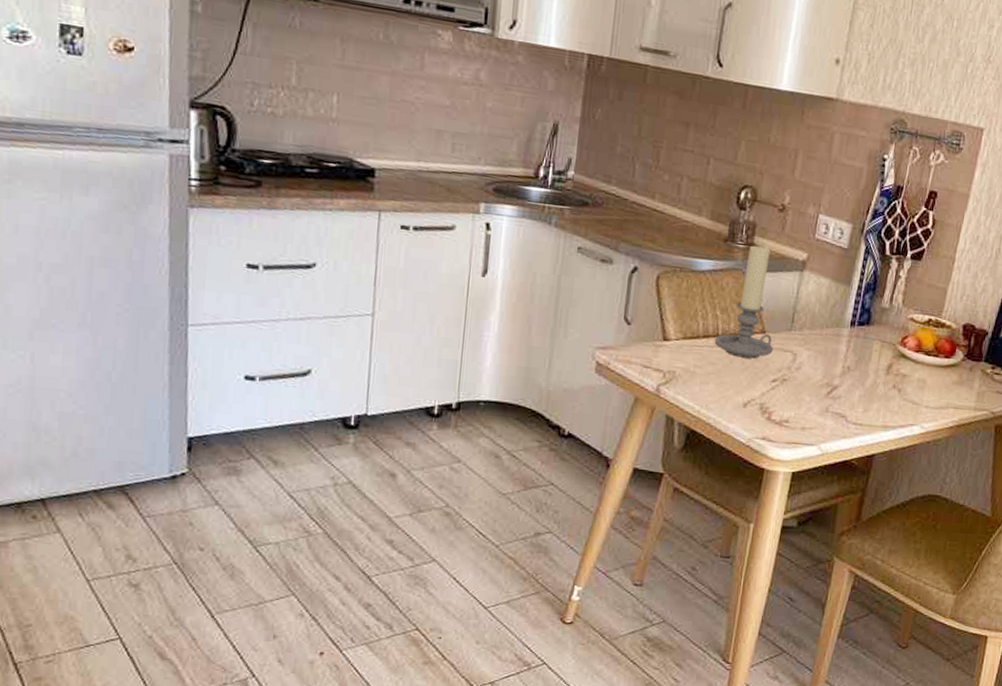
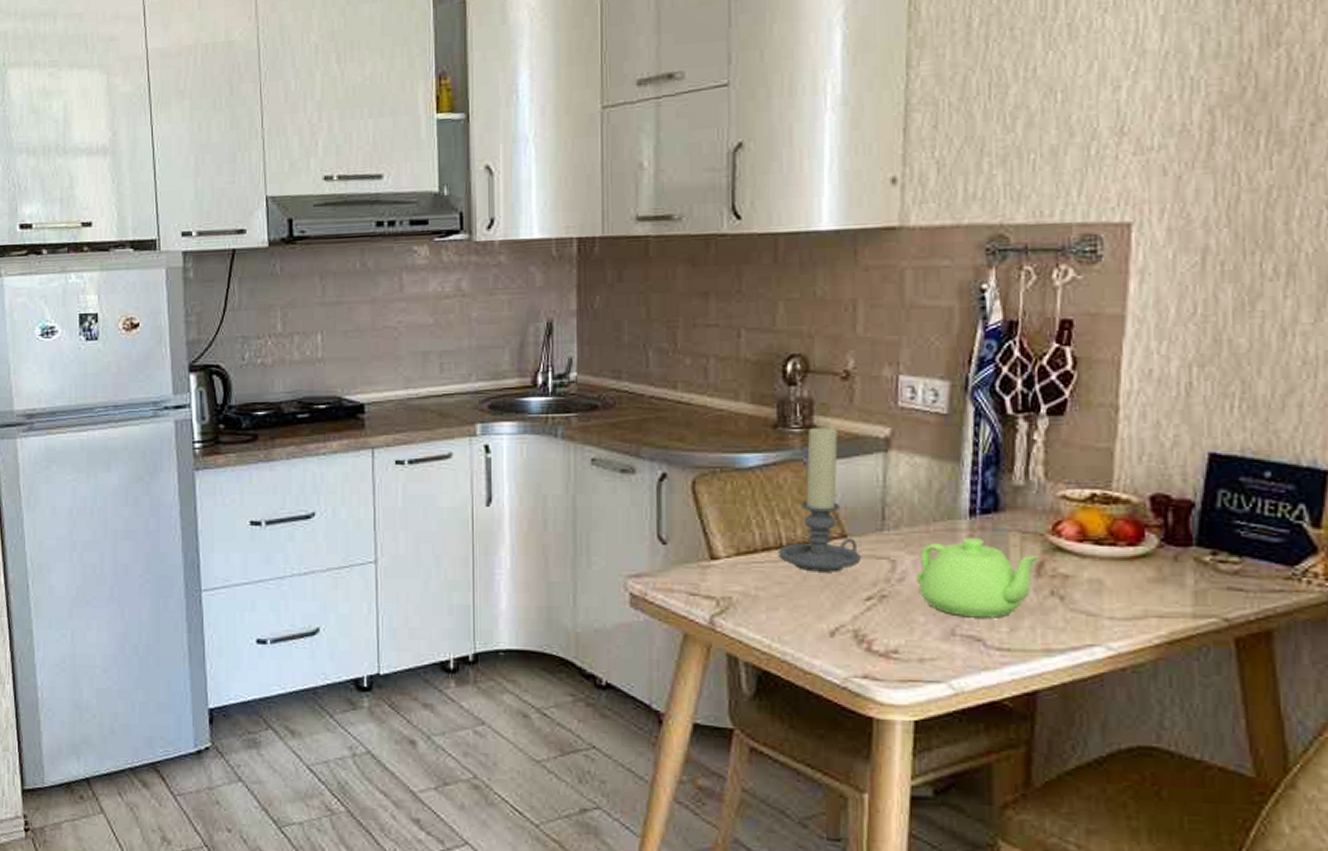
teapot: none [808,341,892,402] -> present [916,537,1042,618]

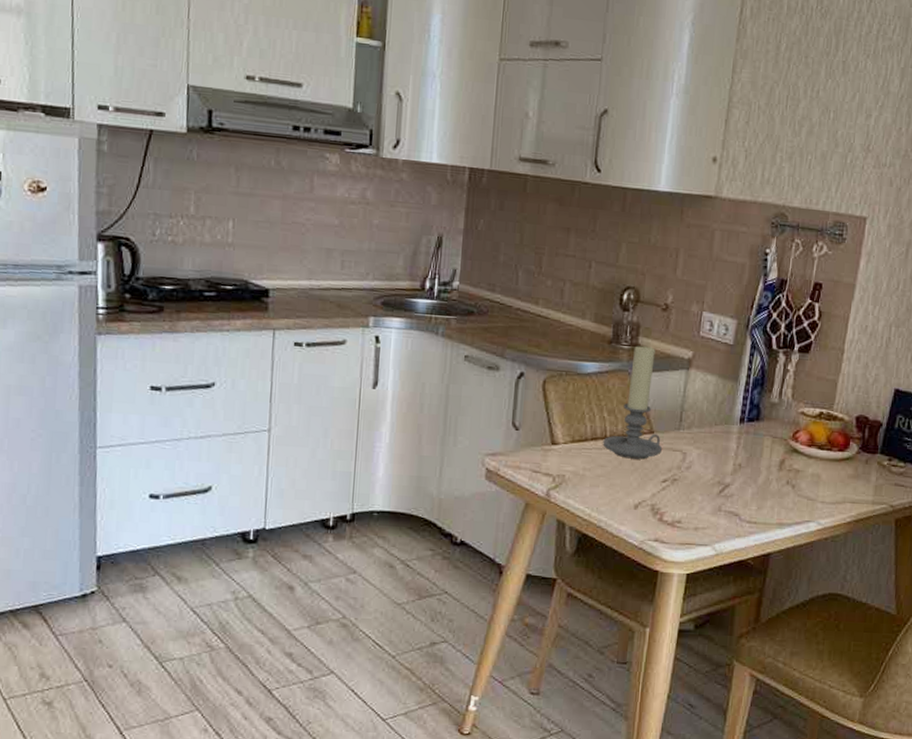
teapot: present [916,537,1042,618] -> none [699,438,784,499]

